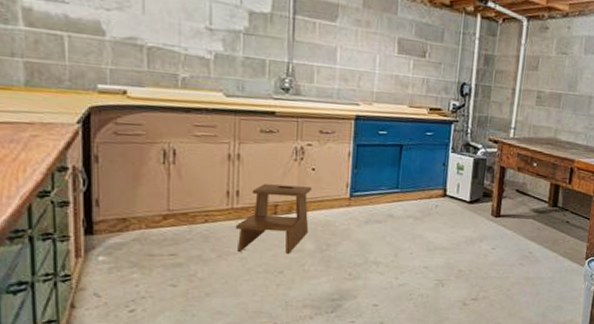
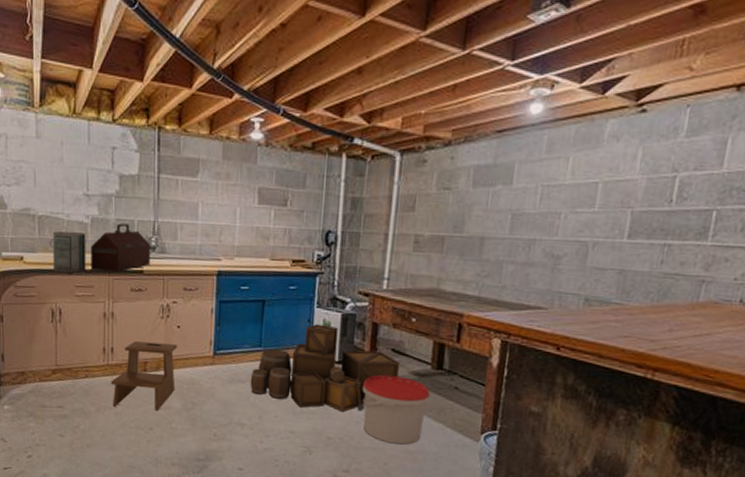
paint can: none [161,65,208,113] -> present [49,231,86,274]
toolbox: none [213,61,284,113] -> present [90,223,151,273]
cardboard boxes: none [386,167,523,246] -> present [250,324,401,412]
bucket: none [490,213,547,272] -> present [362,375,431,445]

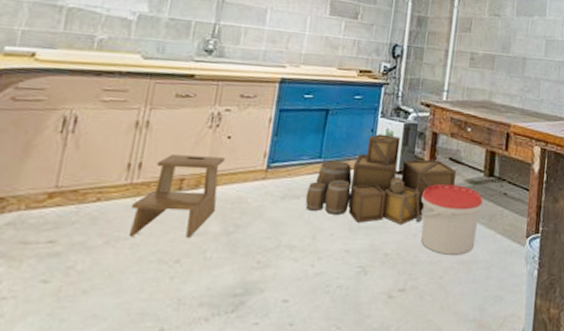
paint can: present [49,231,86,274] -> none [75,26,129,76]
toolbox: present [90,223,151,273] -> none [127,23,208,76]

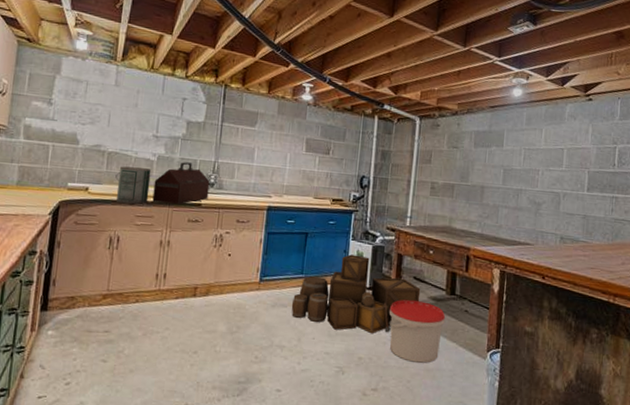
paint can: none [75,26,129,76] -> present [115,166,152,205]
toolbox: none [127,23,208,76] -> present [152,162,210,205]
step stool: present [130,154,226,237] -> none [160,268,228,334]

